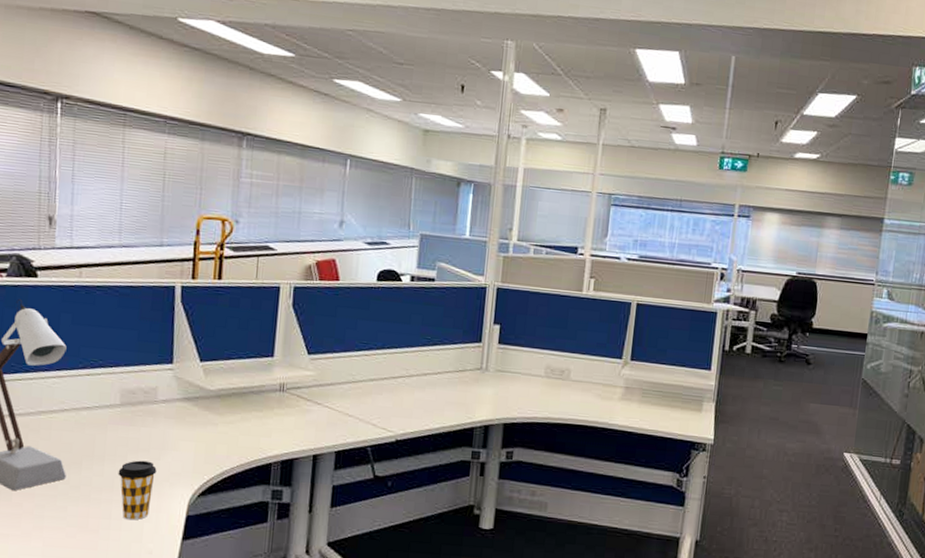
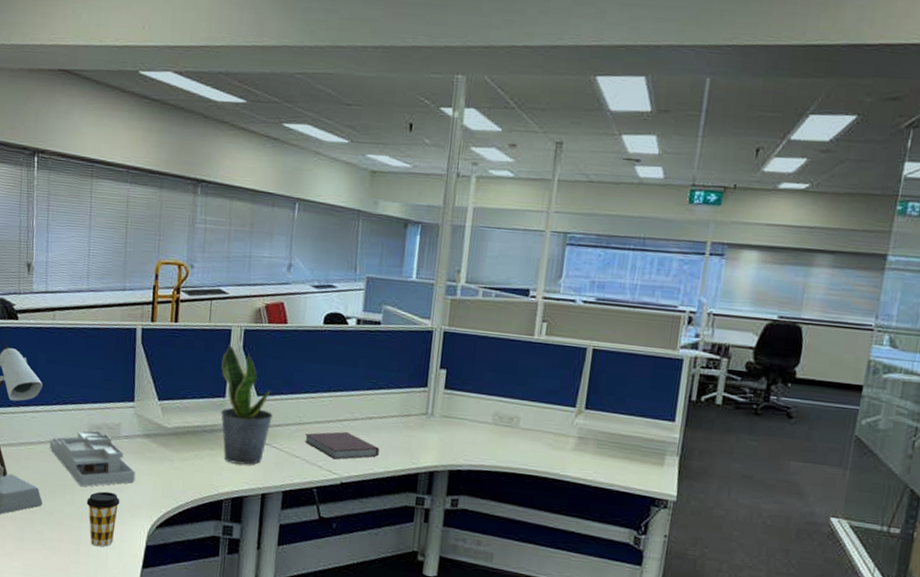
desk organizer: none [74,395,175,457] -> present [49,430,136,487]
potted plant: none [268,301,325,426] -> present [220,344,273,465]
notebook: none [358,388,435,417] -> present [304,431,379,460]

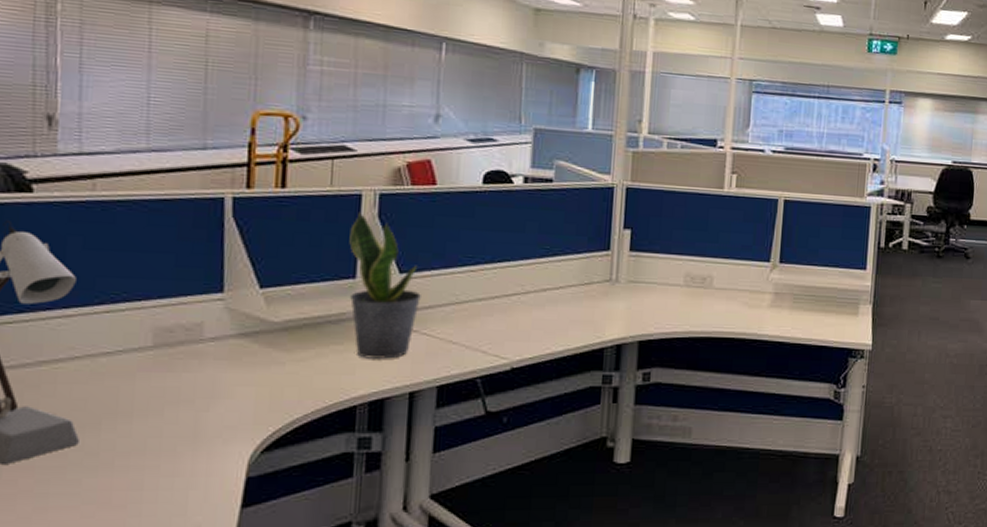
desk organizer: present [49,430,136,487] -> none [88,335,228,412]
coffee cup: present [86,491,120,547] -> none [151,414,205,489]
notebook: present [304,431,379,460] -> none [464,307,557,342]

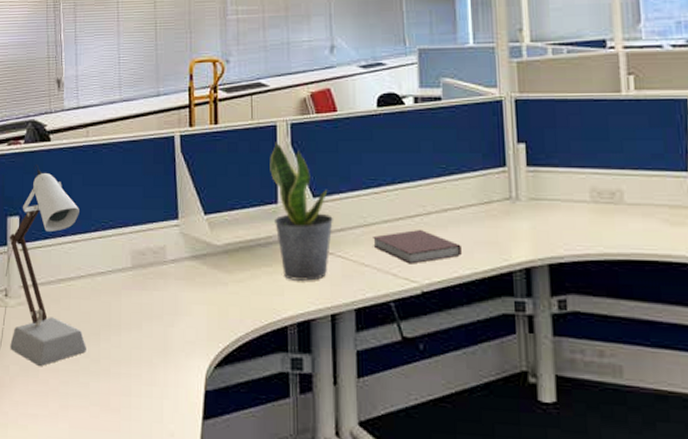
notebook: none [464,307,557,342] -> present [373,229,462,264]

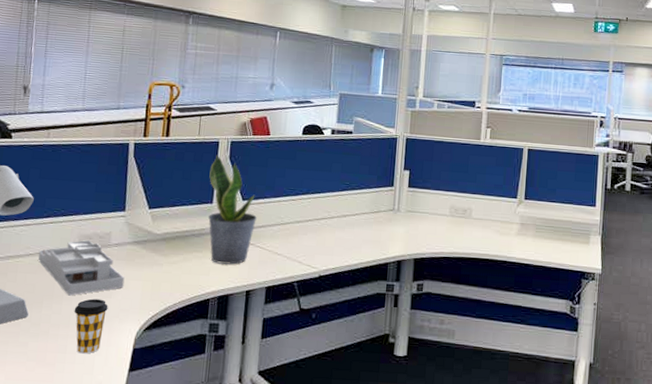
desk organizer: none [90,257,186,325] -> present [38,240,125,296]
coffee cup: none [134,328,171,397] -> present [74,298,108,354]
notebook: present [373,229,462,264] -> none [286,228,353,255]

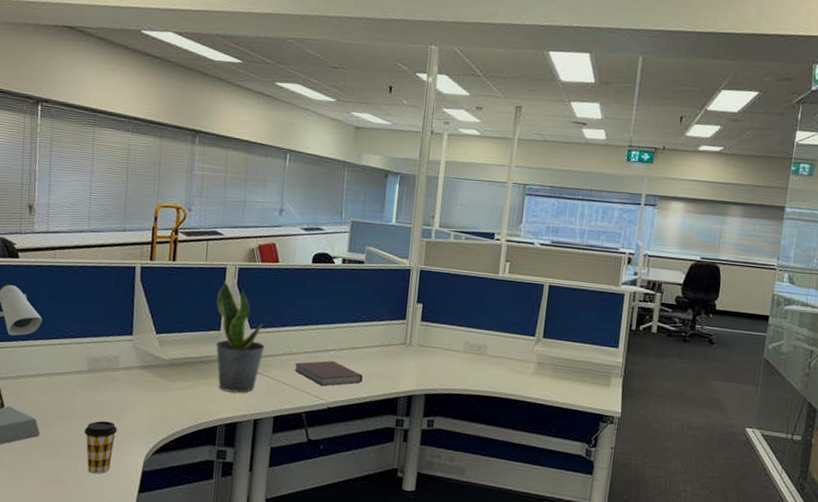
desk organizer: present [38,240,125,296] -> none [47,363,133,417]
notebook: none [286,228,353,255] -> present [294,360,363,386]

